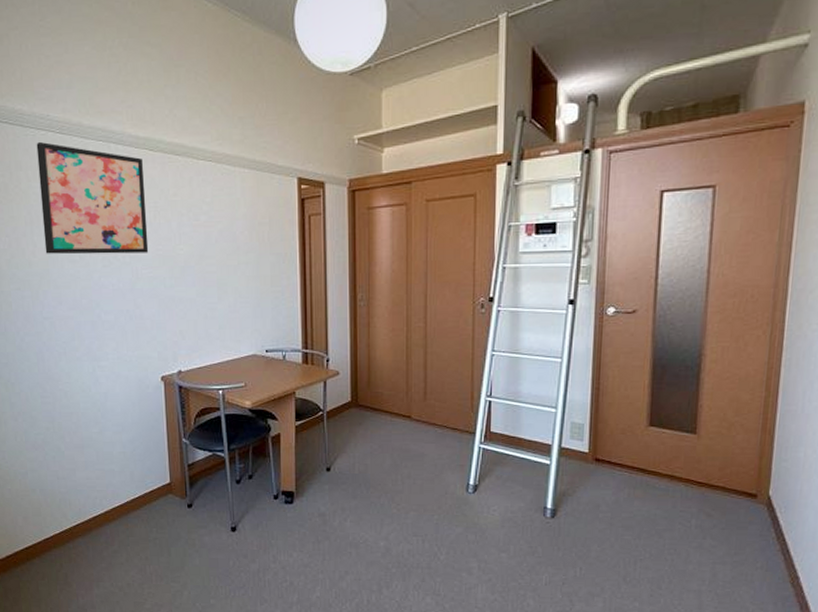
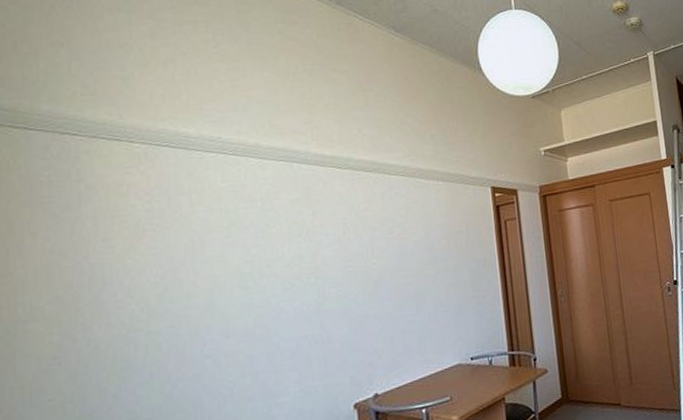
wall art: present [36,141,149,254] -> none [203,164,338,283]

